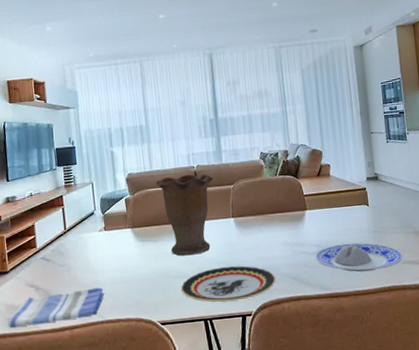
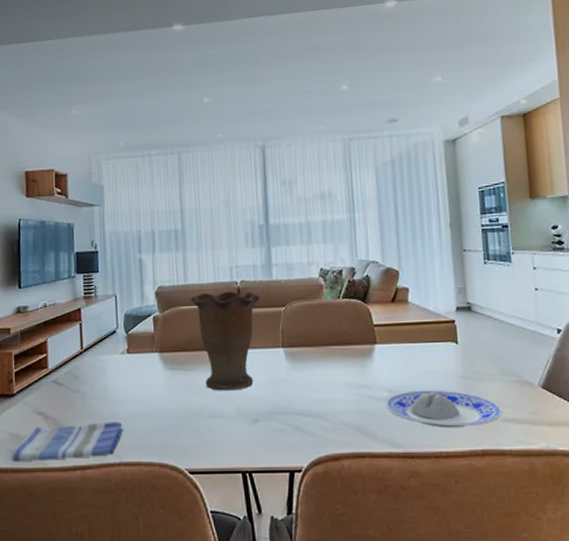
plate: present [180,266,276,303] -> none [215,407,334,452]

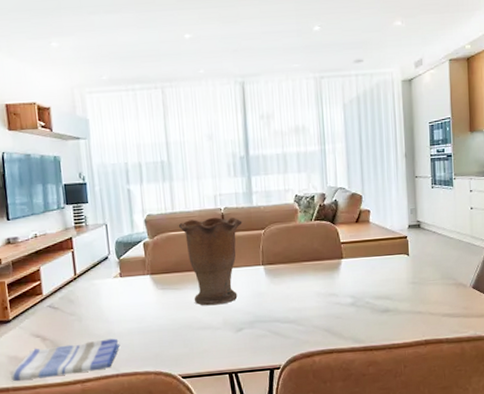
plate: present [385,390,503,428] -> none [349,294,442,325]

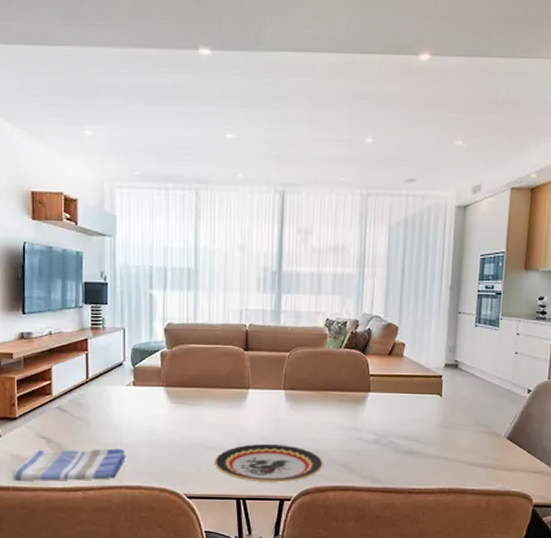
vase: present [178,217,242,306] -> none [199,333,267,426]
plate: none [204,317,307,356] -> present [214,443,323,483]

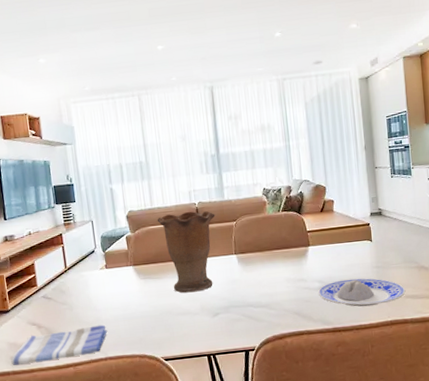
vase: none [199,333,267,426] -> present [157,211,215,293]
plate: present [214,443,323,483] -> none [183,302,279,339]
plate: none [371,435,471,469] -> present [317,278,406,307]

